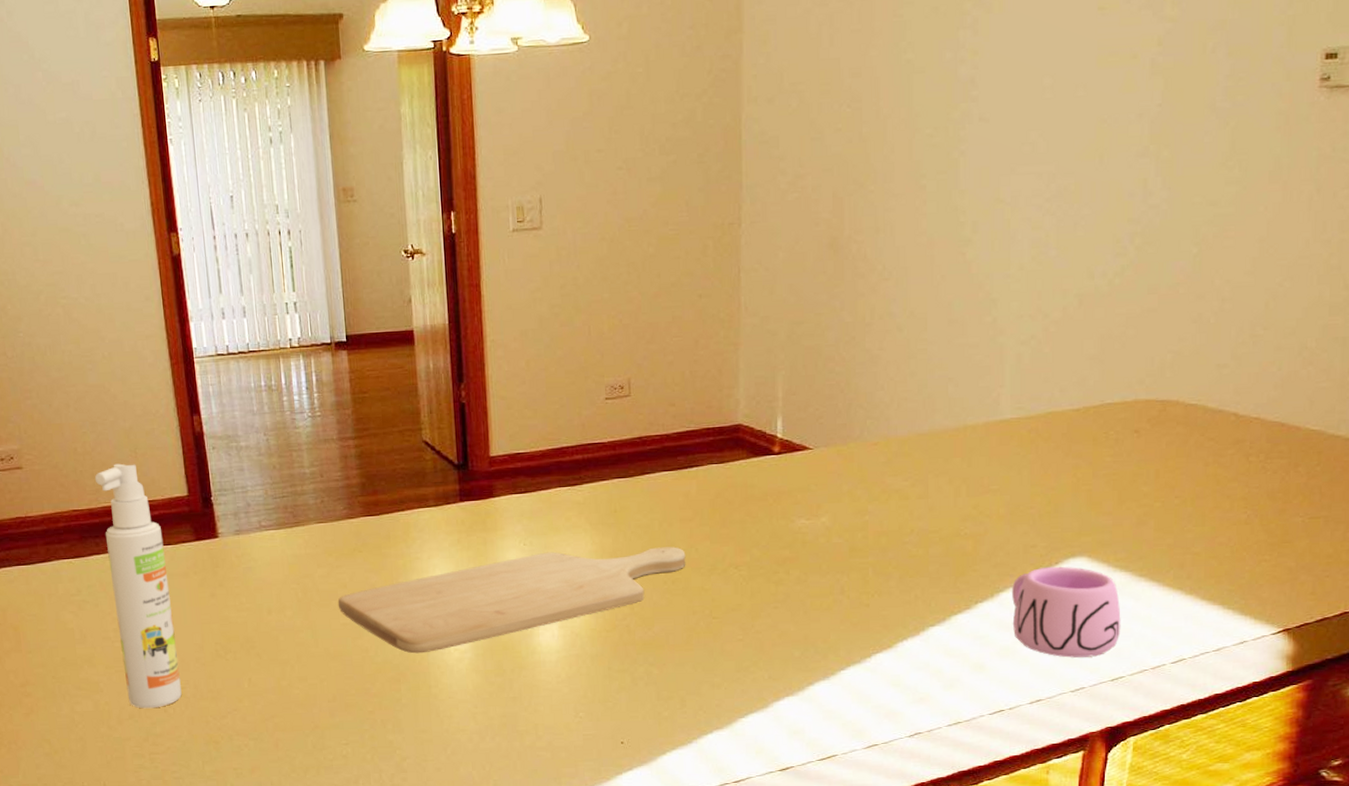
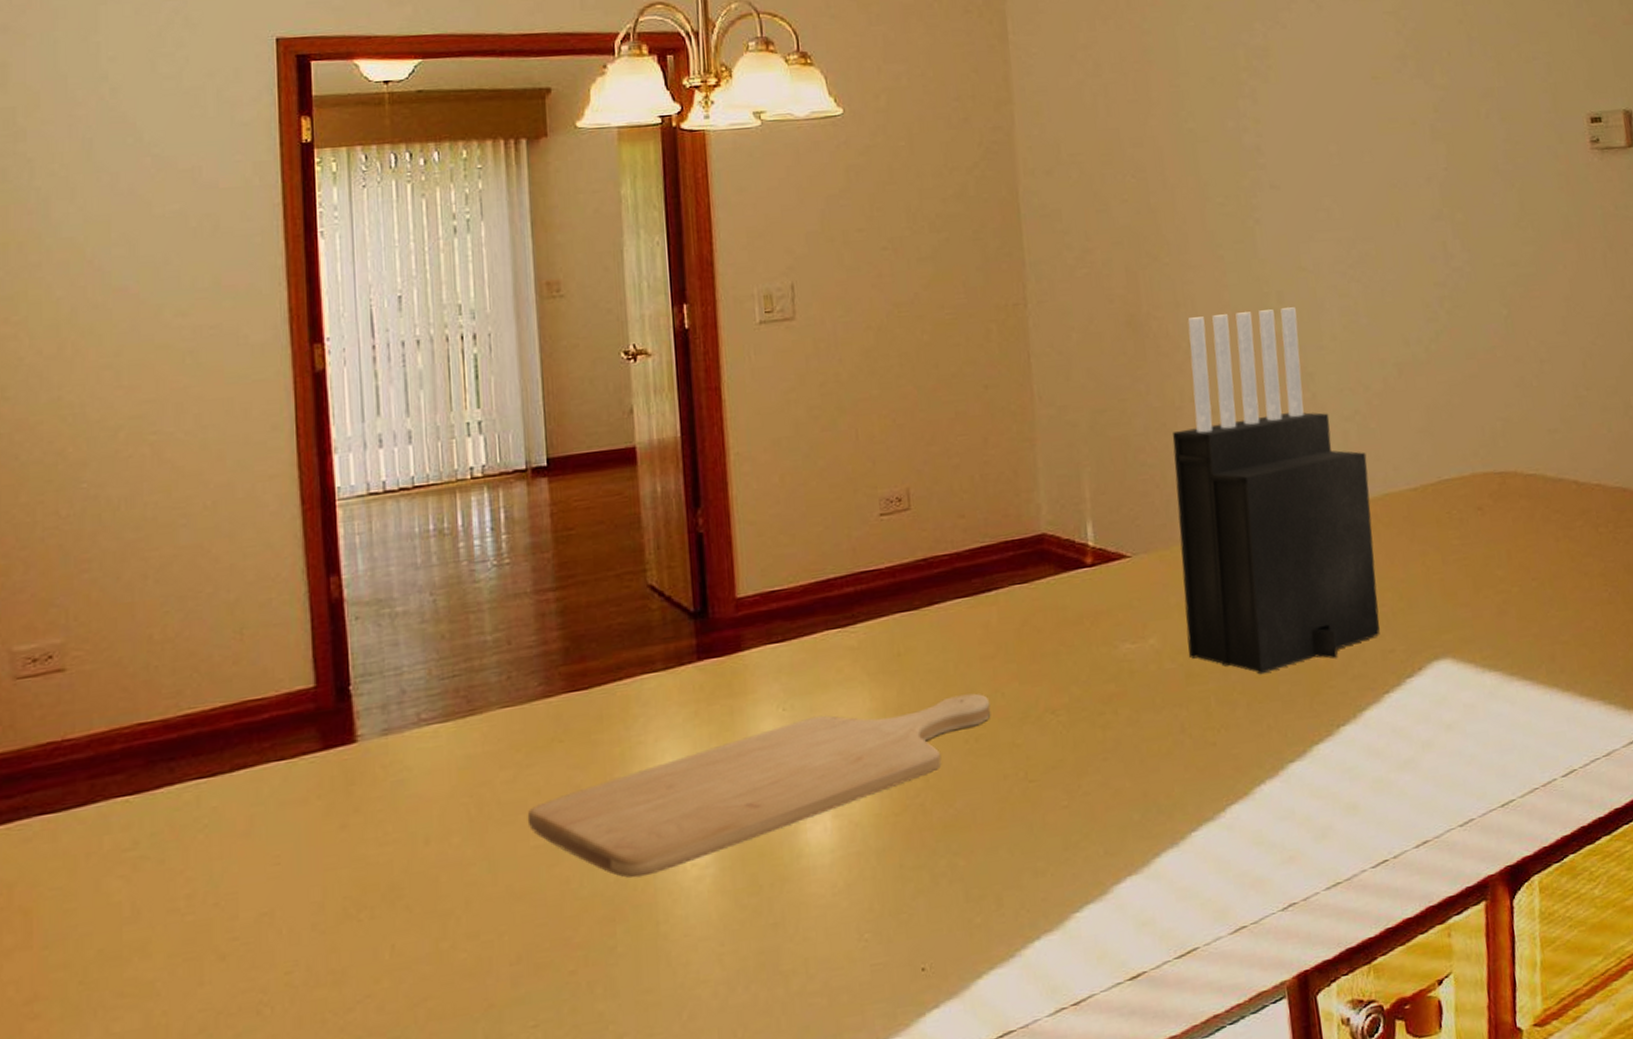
spray bottle: present [94,463,182,709] -> none [176,649,286,1014]
knife block: none [854,237,1036,555] -> present [1172,307,1380,675]
mug: present [1012,566,1121,658] -> none [1375,671,1502,784]

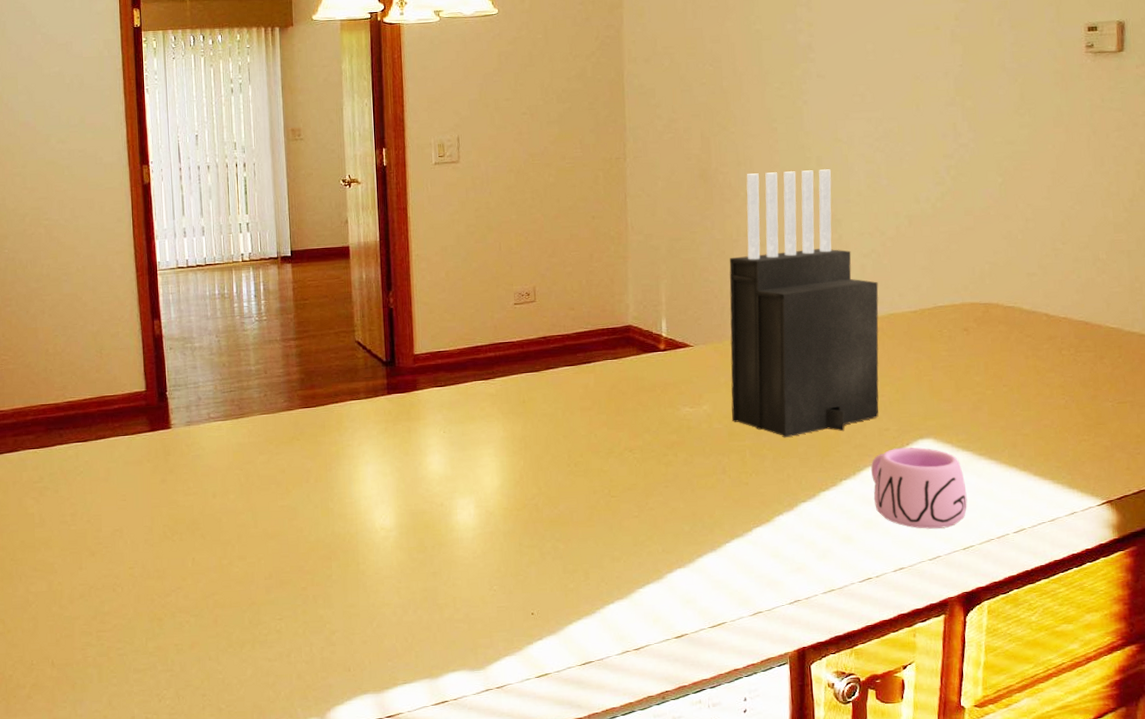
chopping board: present [527,693,991,878] -> none [276,433,587,533]
mug: none [1375,671,1502,784] -> present [871,447,968,529]

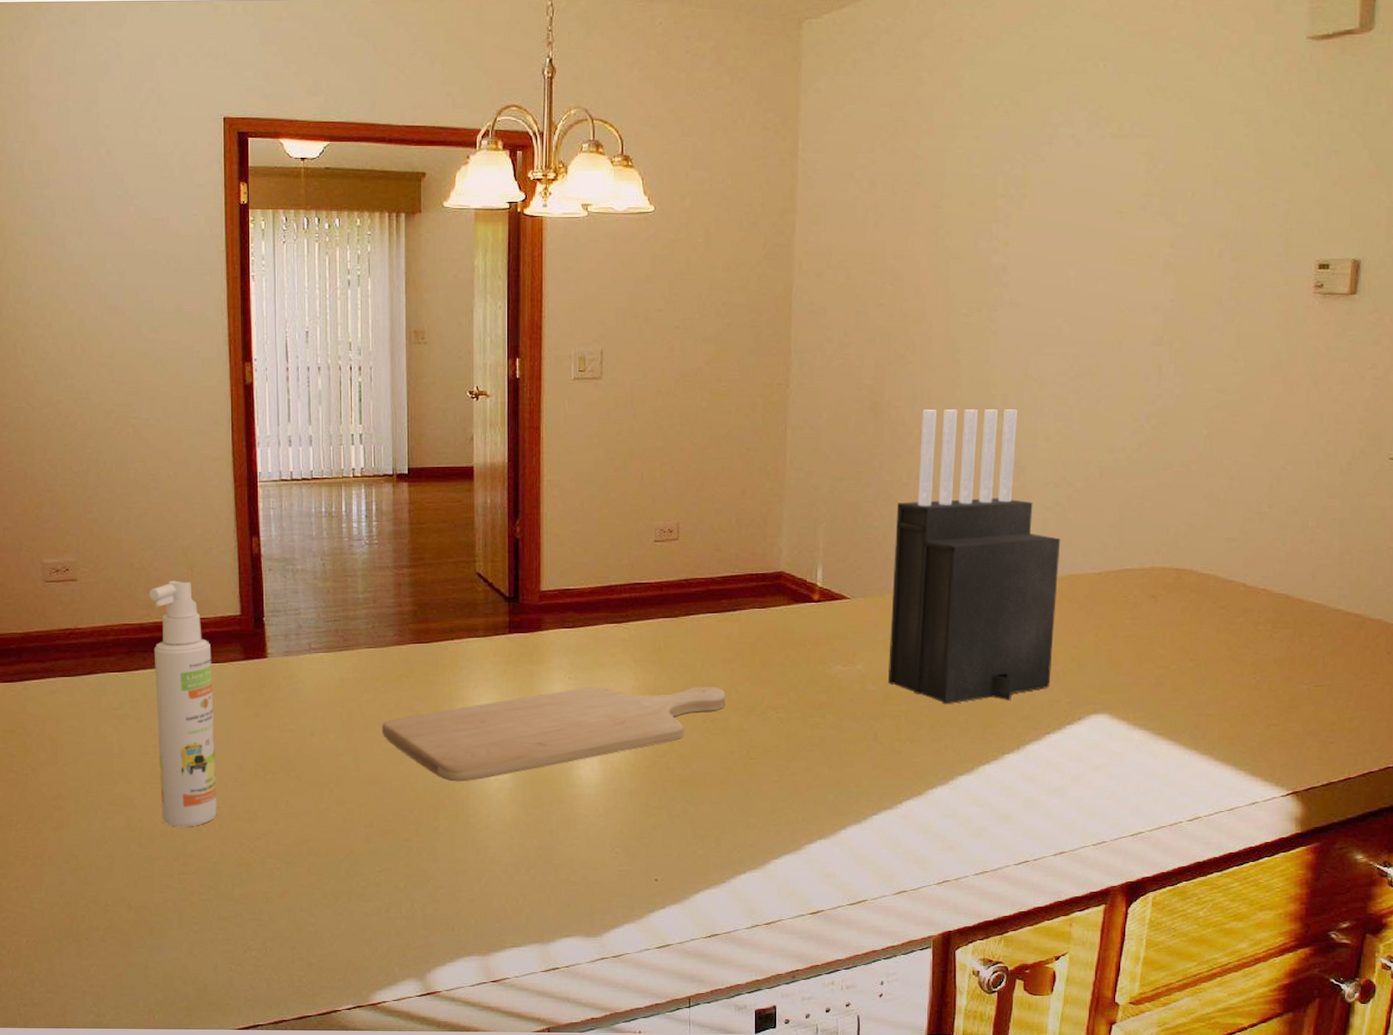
spray bottle: none [62,363,130,588] -> present [148,580,217,827]
chopping board: none [276,433,587,533] -> present [381,686,726,782]
mug: present [871,447,968,529] -> none [1037,722,1140,812]

